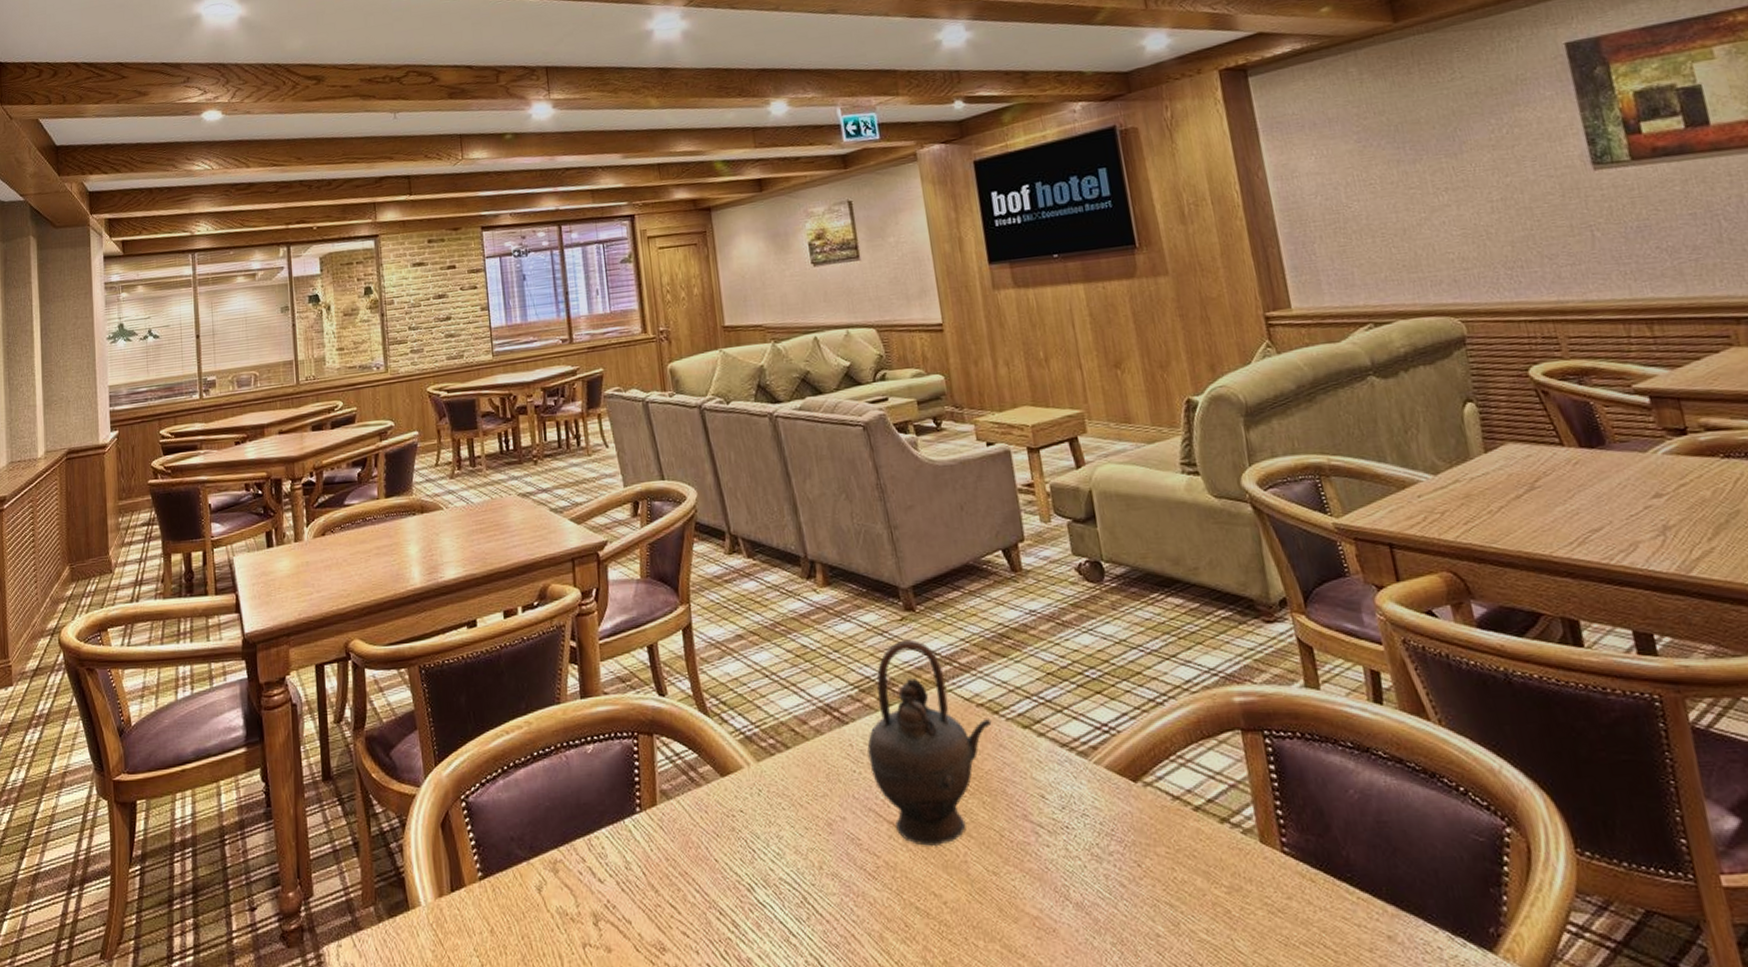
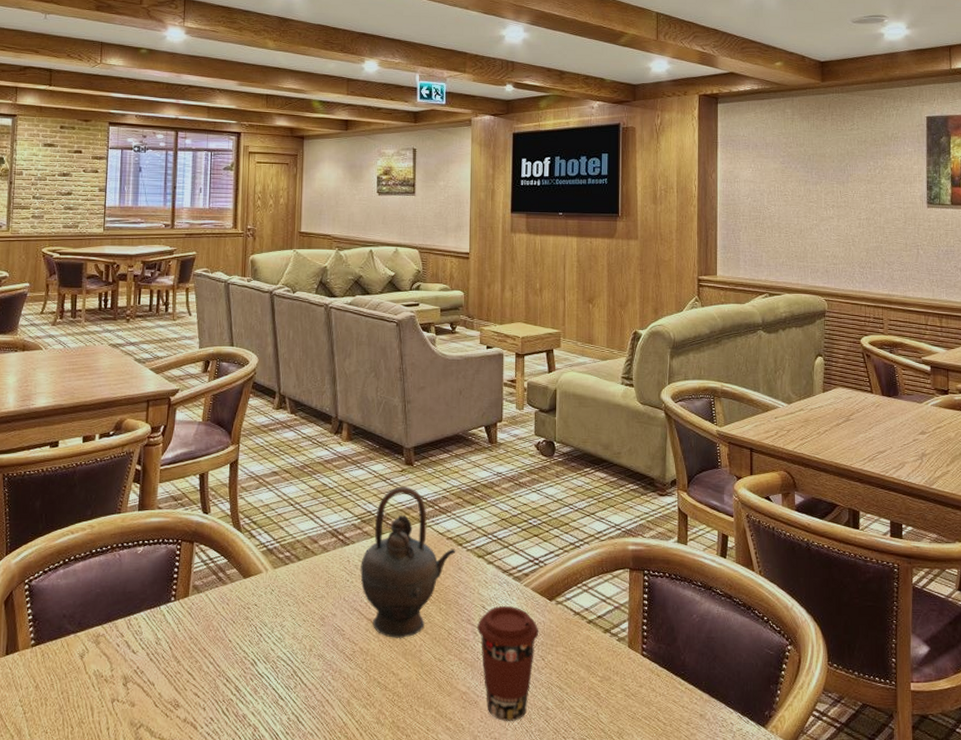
coffee cup: none [1038,793,1129,955] -> present [477,606,539,721]

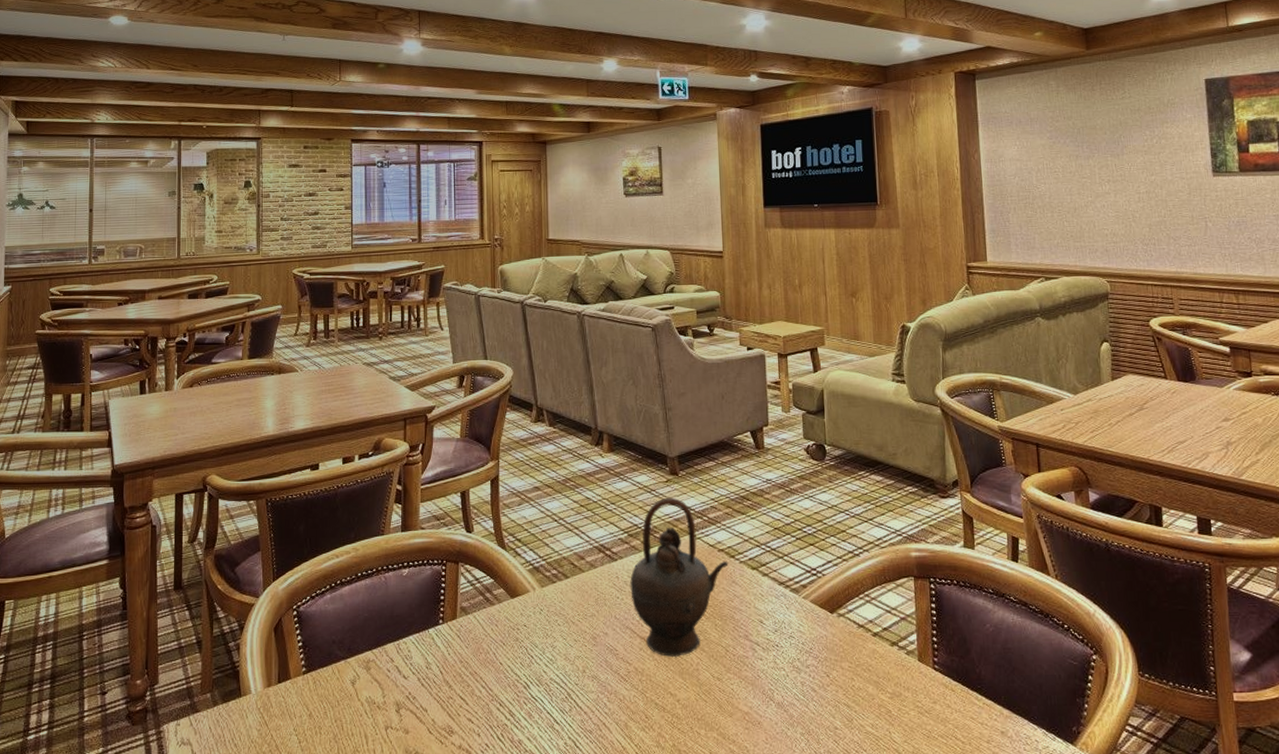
coffee cup: present [477,606,539,721] -> none [756,620,822,742]

